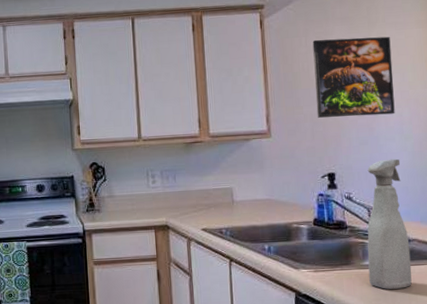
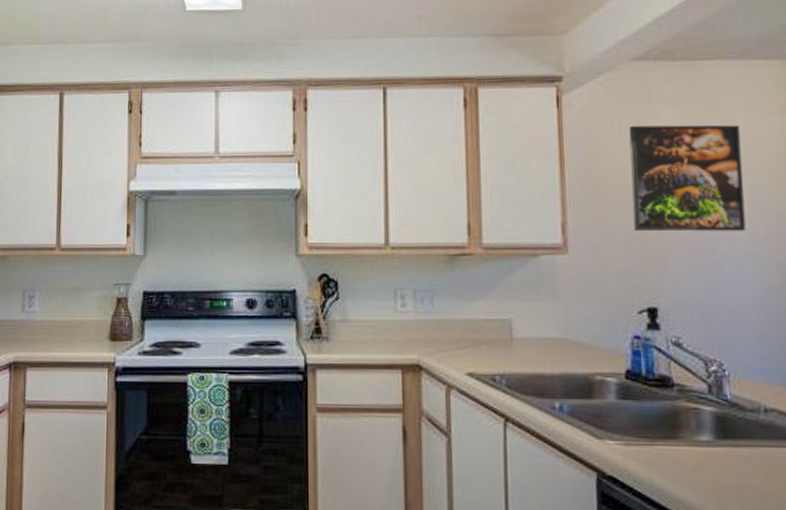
spray bottle: present [367,158,412,289] -> none [703,293,770,479]

